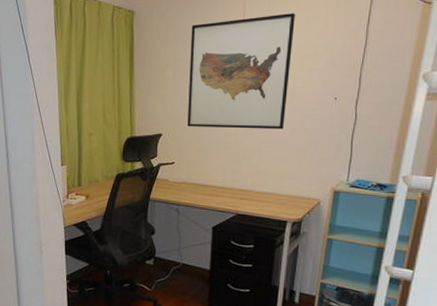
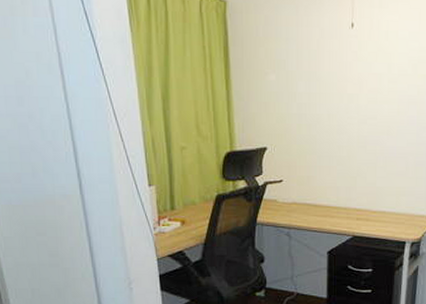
wall art: present [187,13,295,130] -> none [294,12,408,142]

